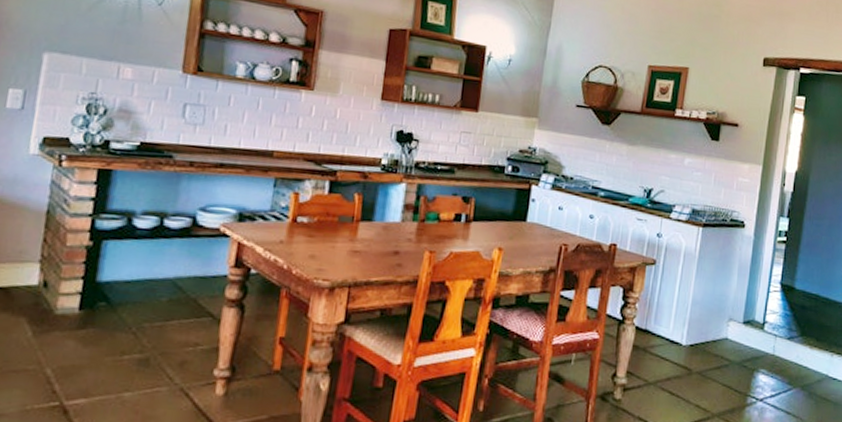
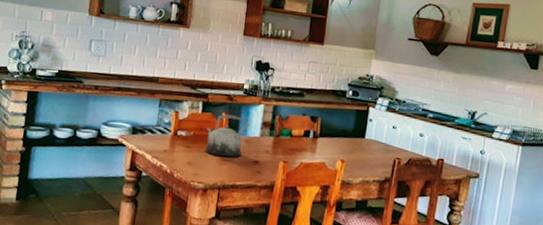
teapot: none [332,195,388,248] -> present [205,114,250,158]

